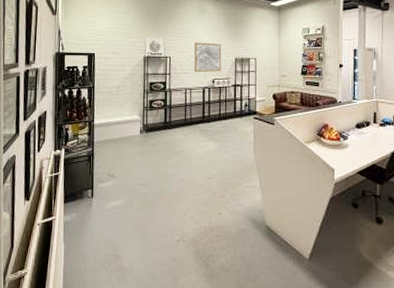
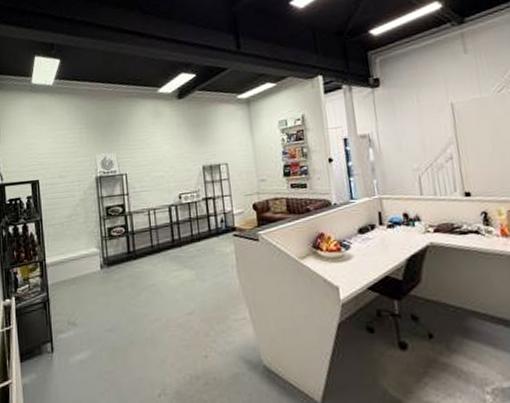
wall art: present [194,42,222,73] -> none [153,151,188,189]

